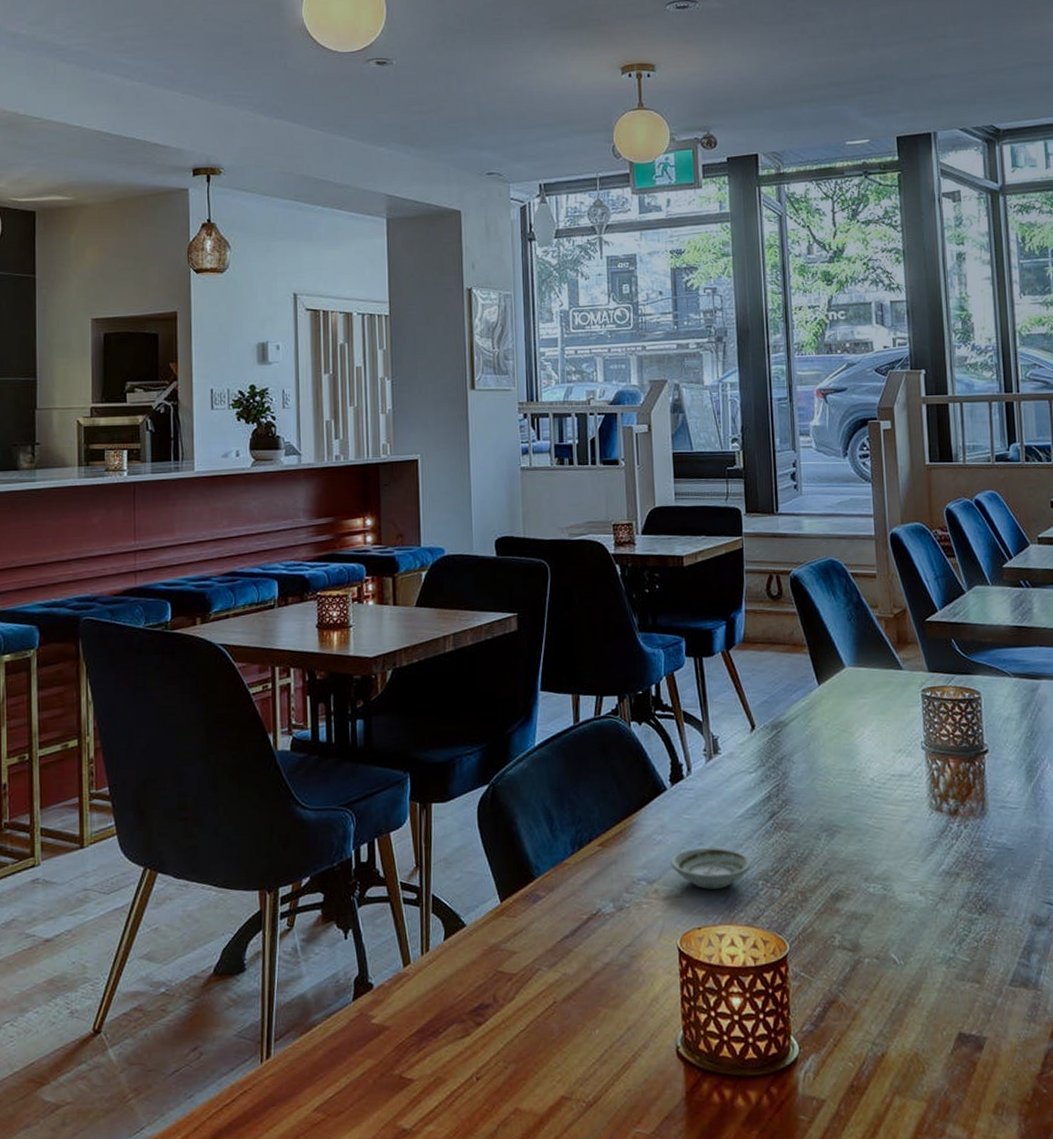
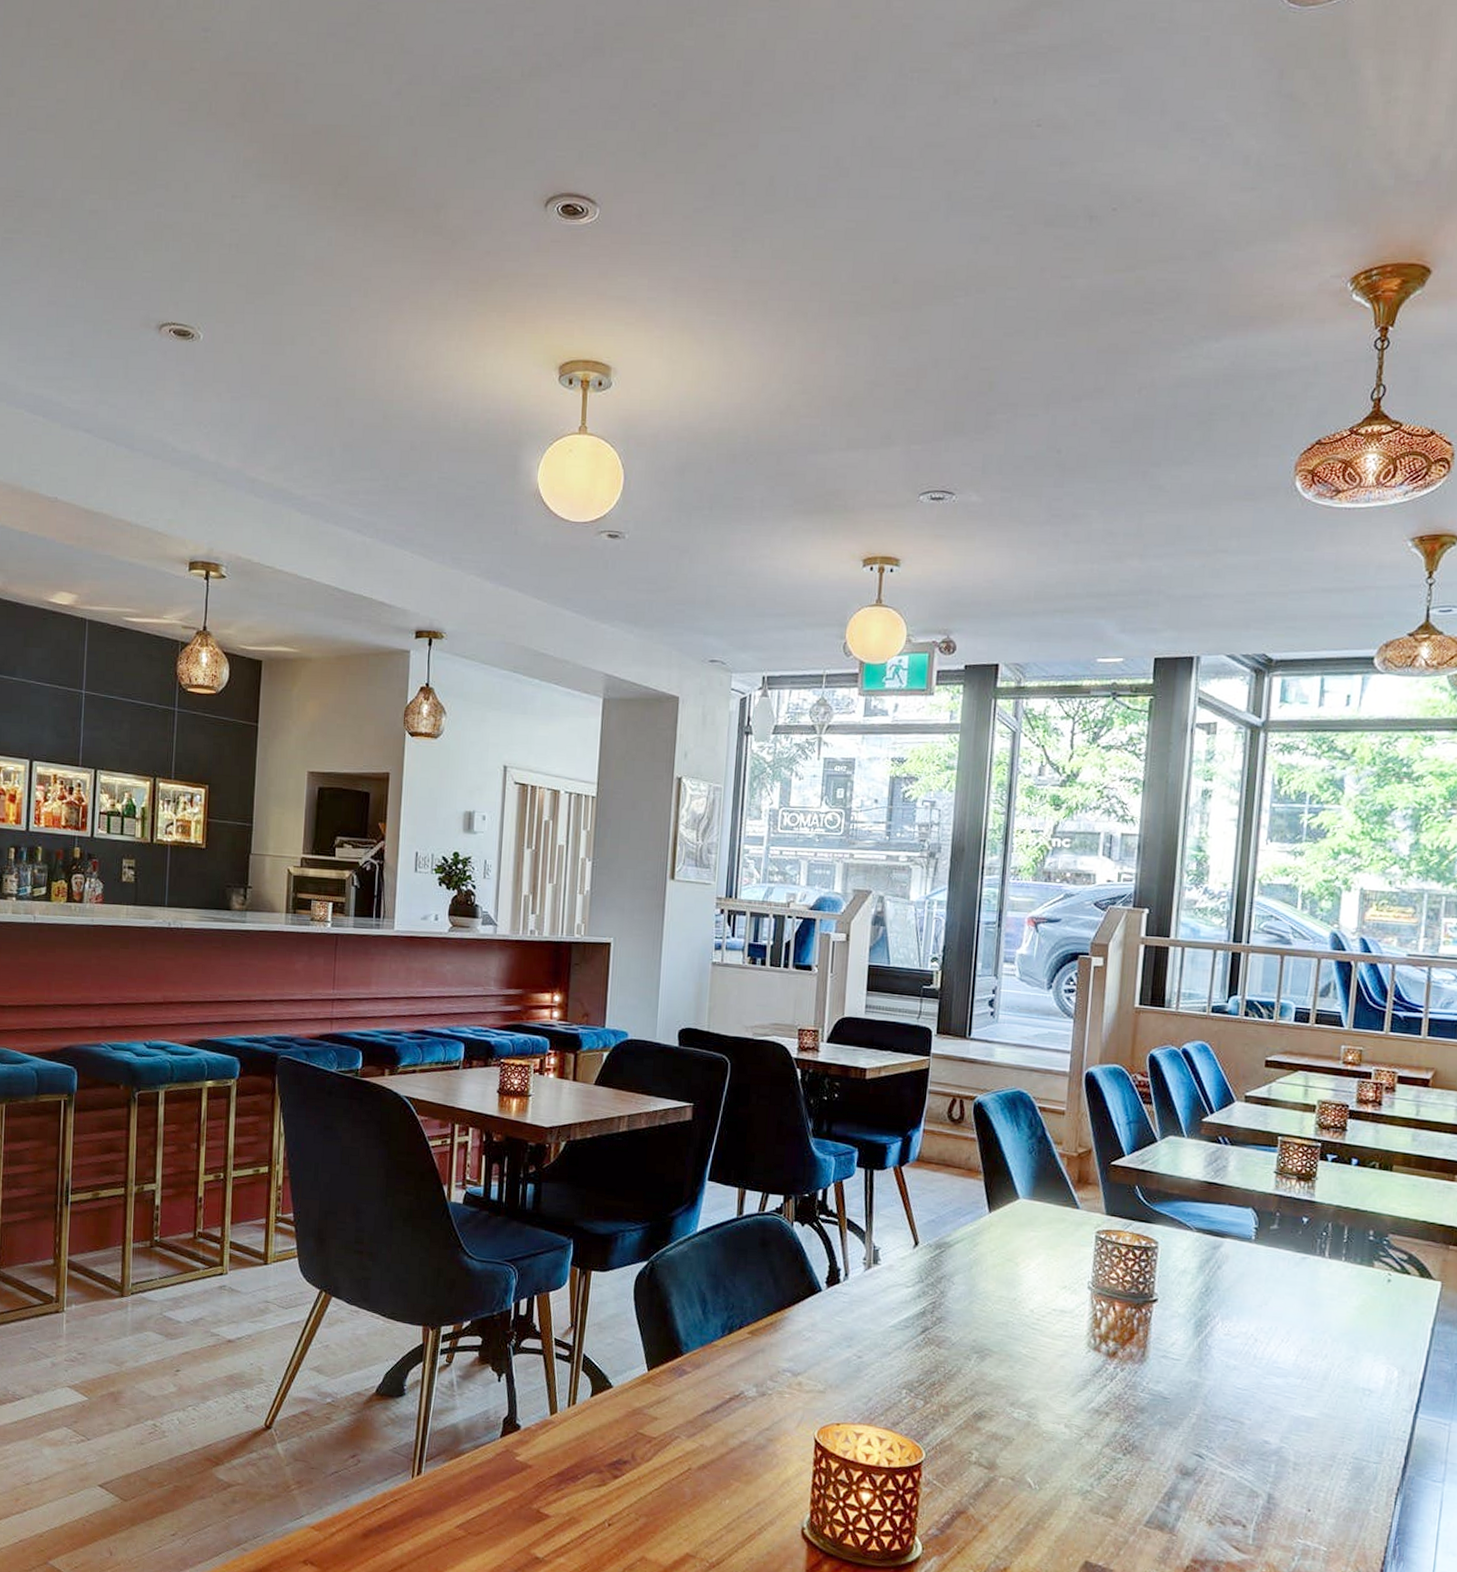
saucer: present [671,847,751,889] -> none [817,1349,898,1391]

